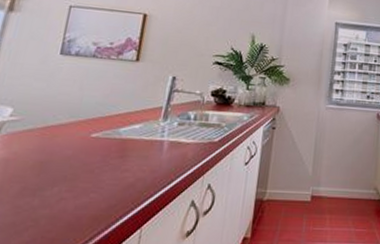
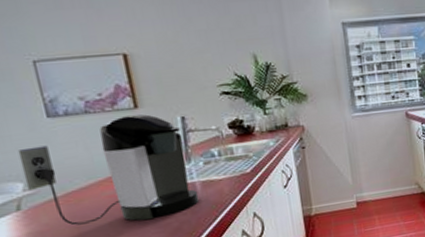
coffee maker: none [14,66,168,170] -> present [17,114,199,226]

